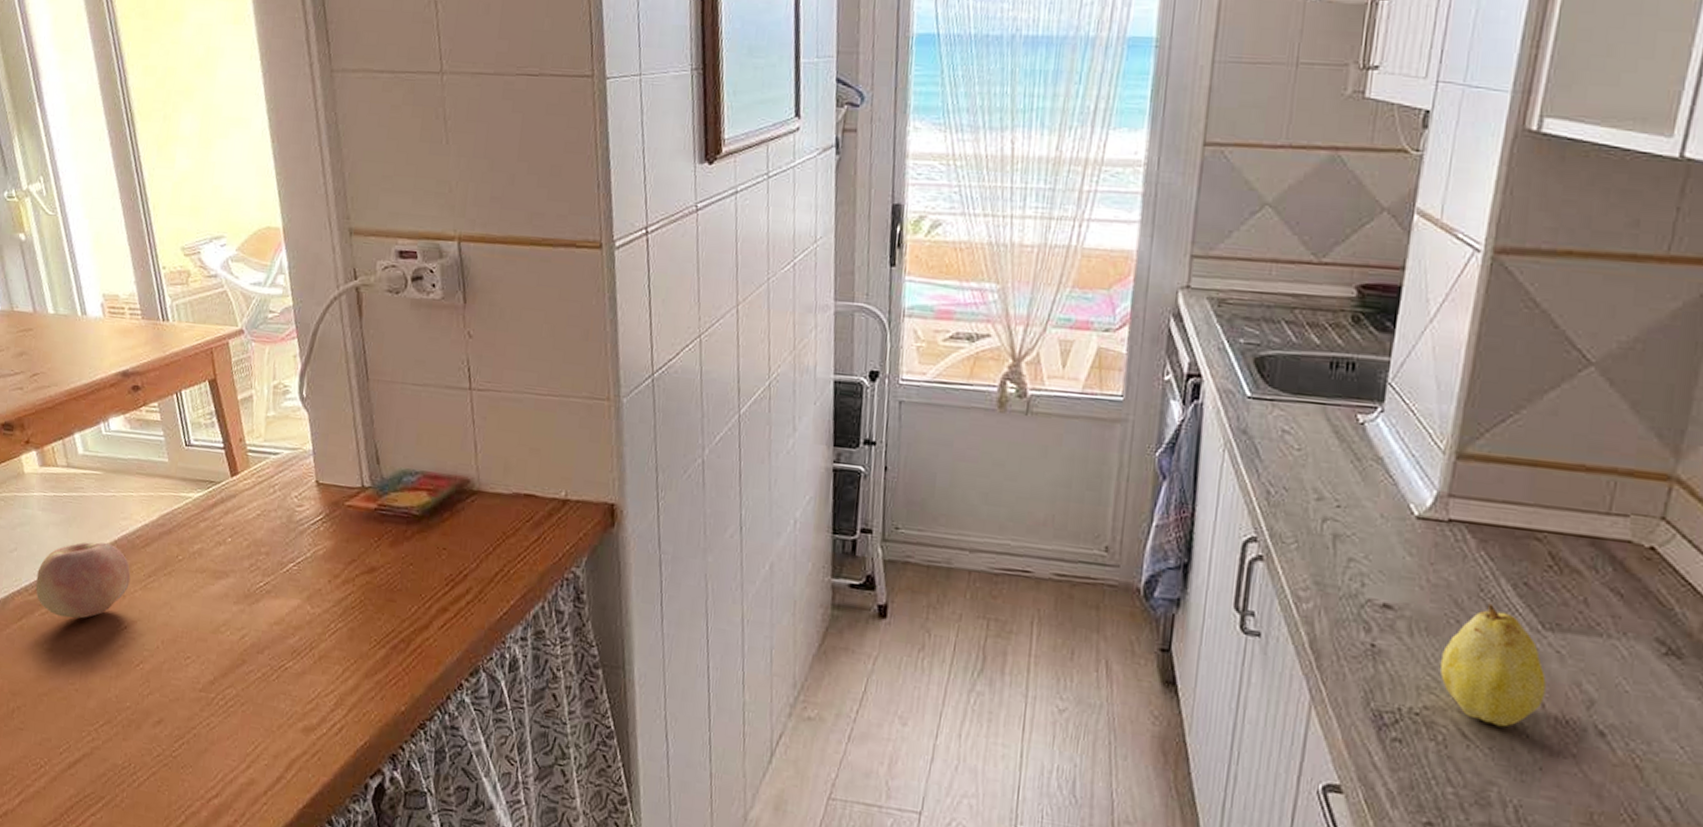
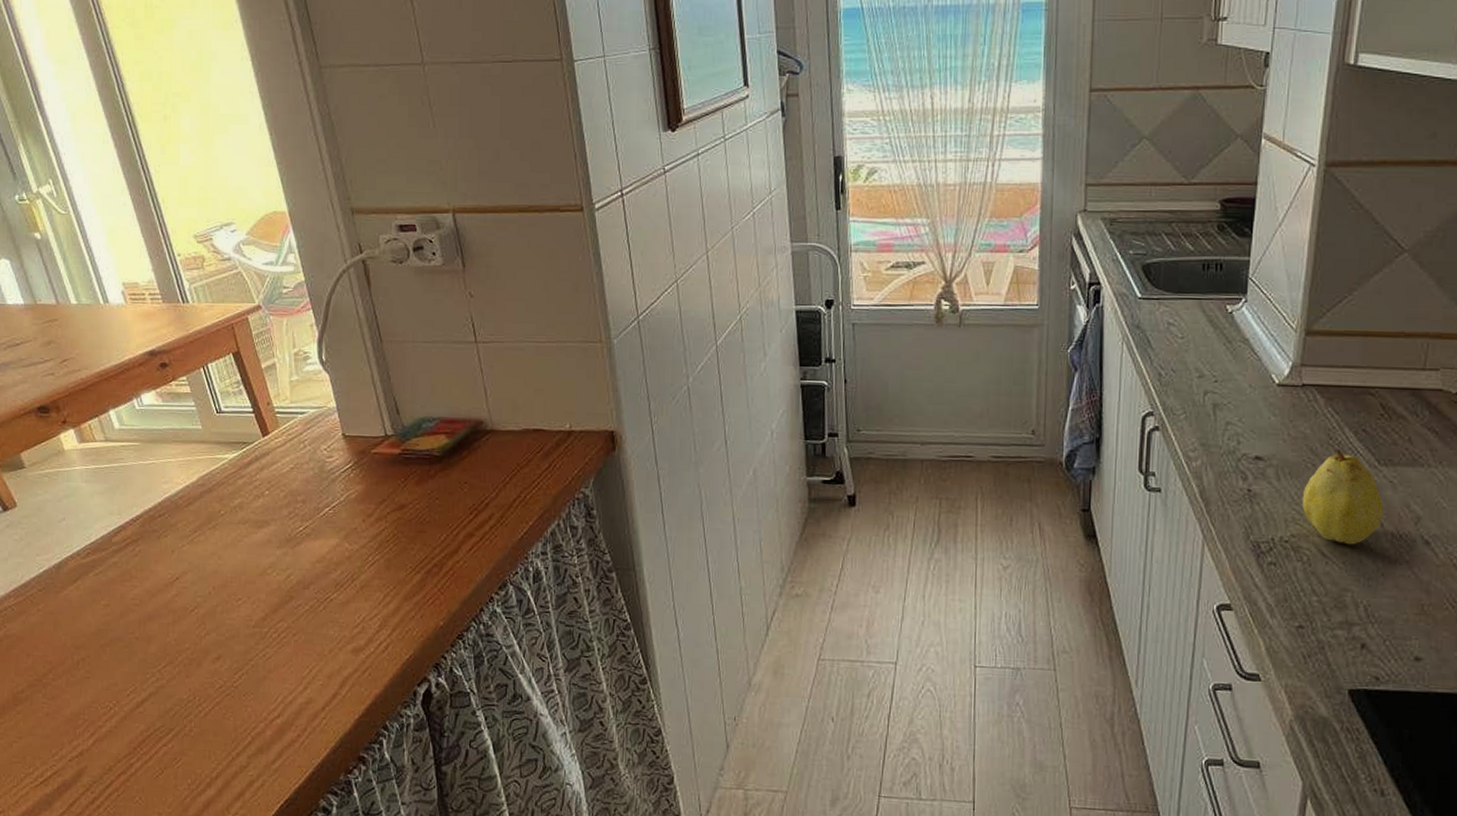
fruit: present [35,542,131,619] -> none [87,506,177,576]

